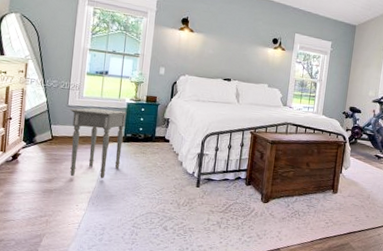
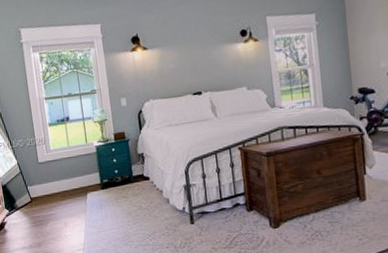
side table: present [70,108,127,179] -> none [41,156,104,237]

